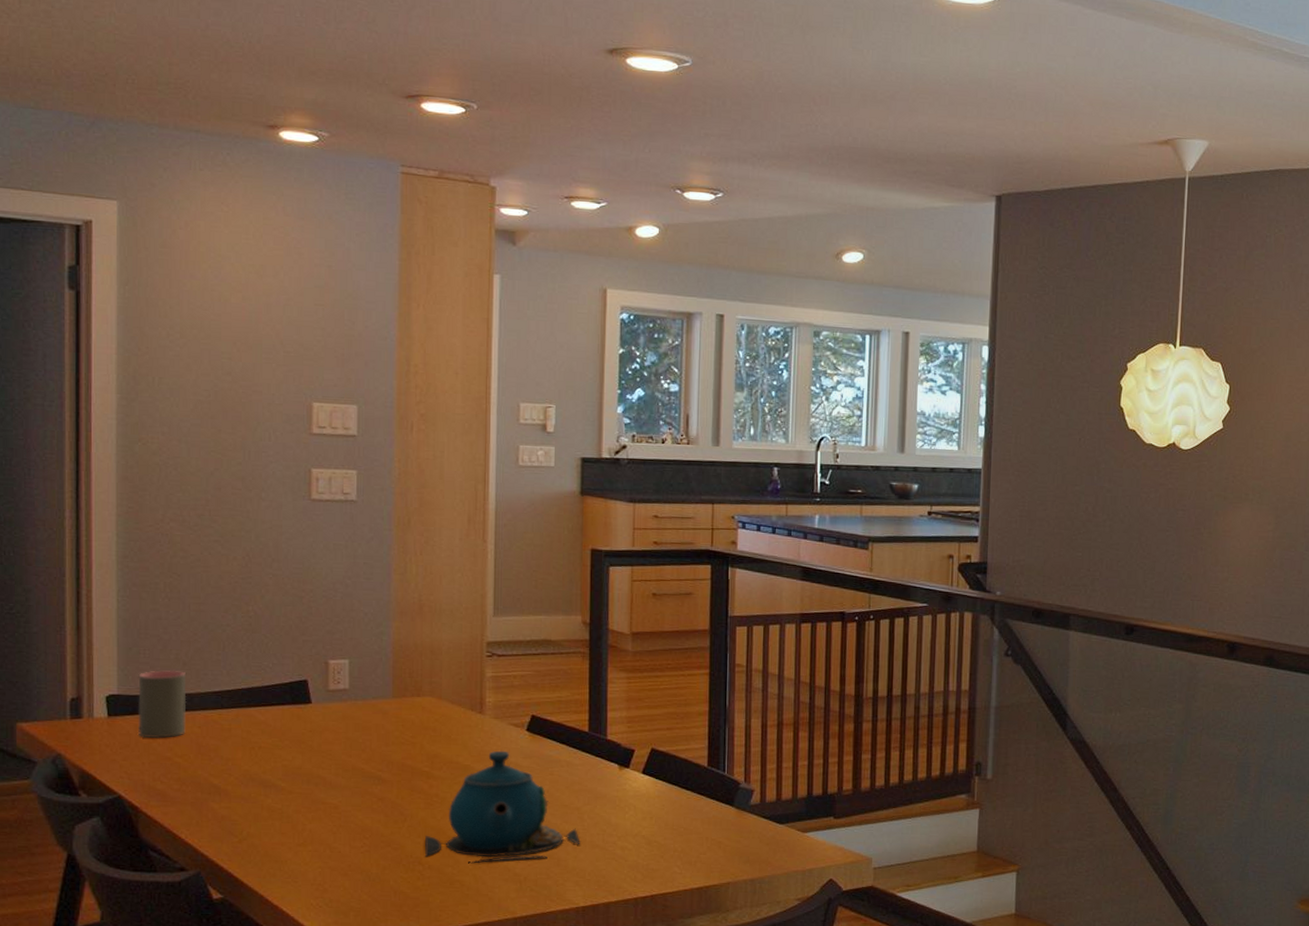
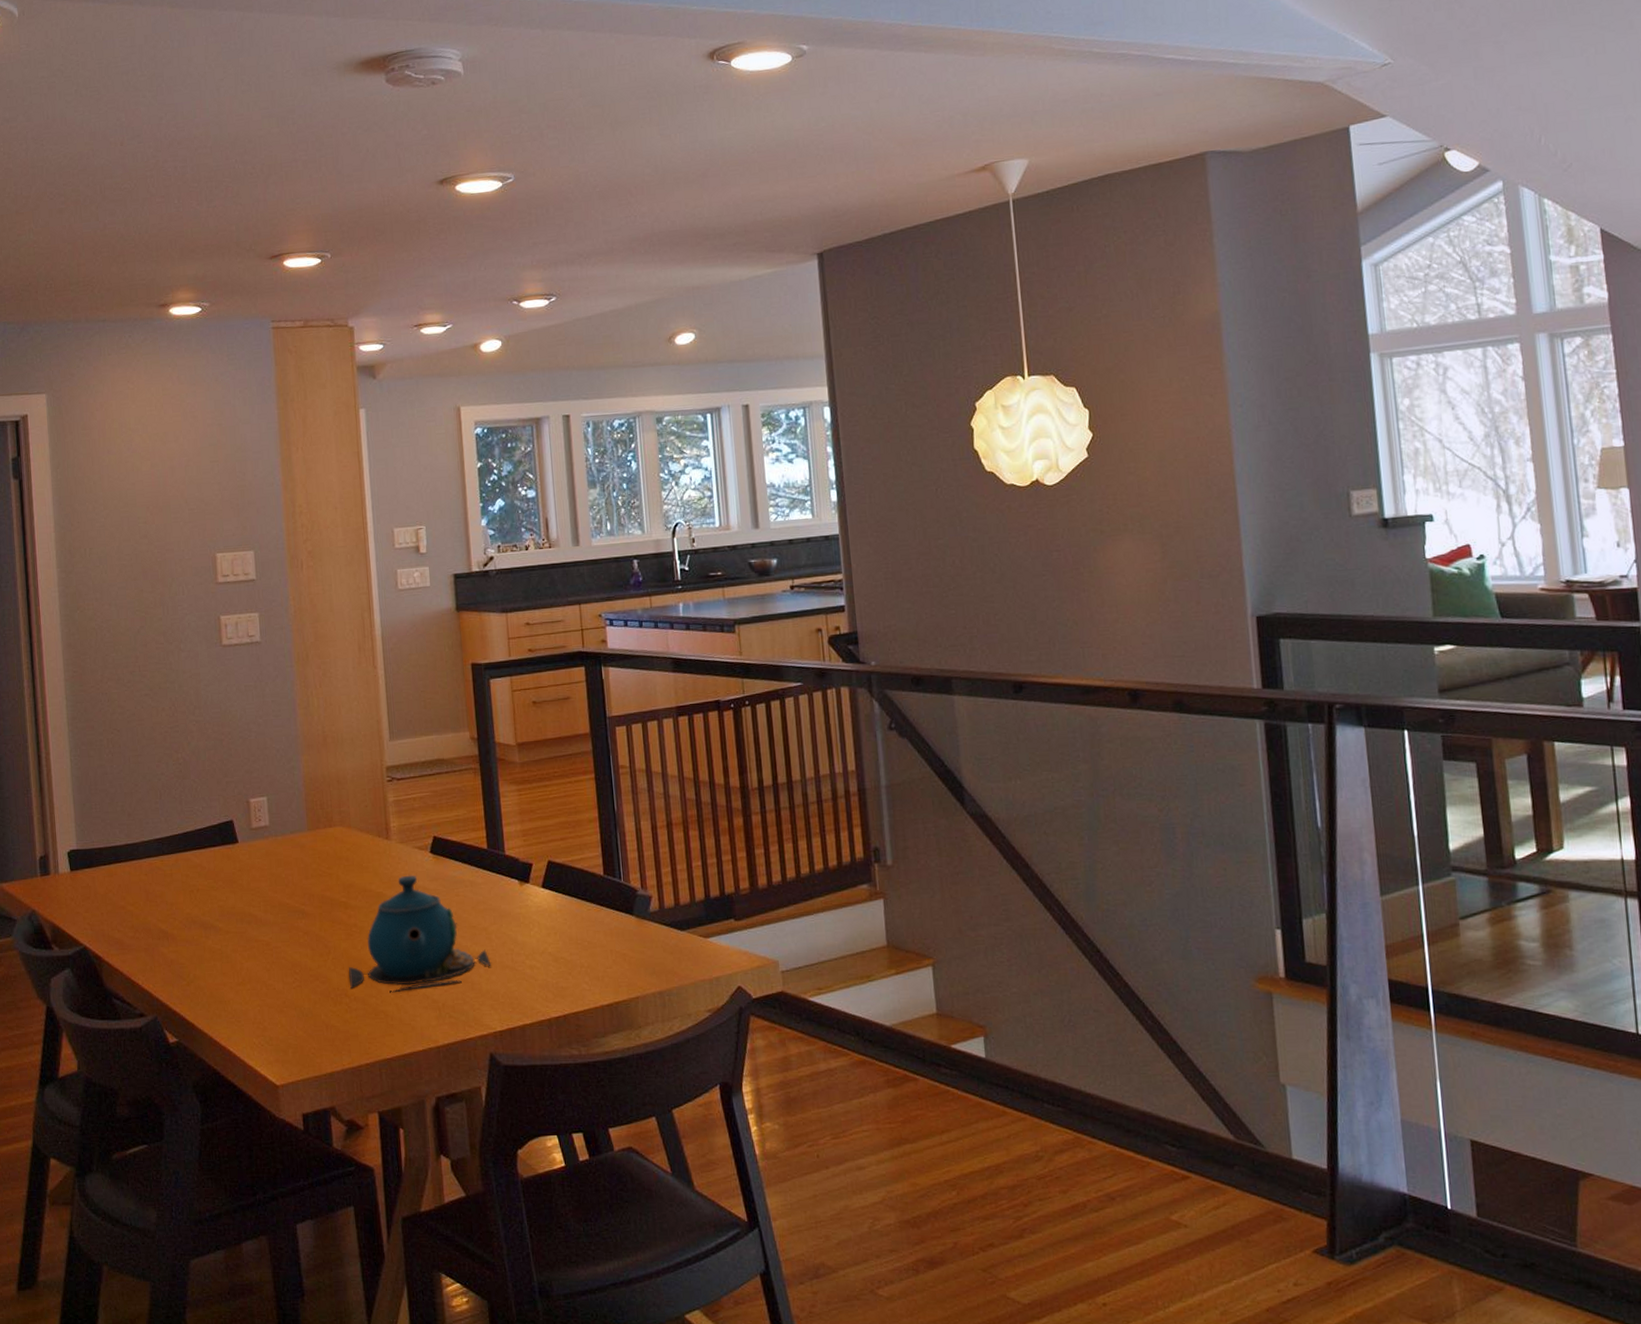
cup: present [138,669,187,739] -> none [93,821,135,889]

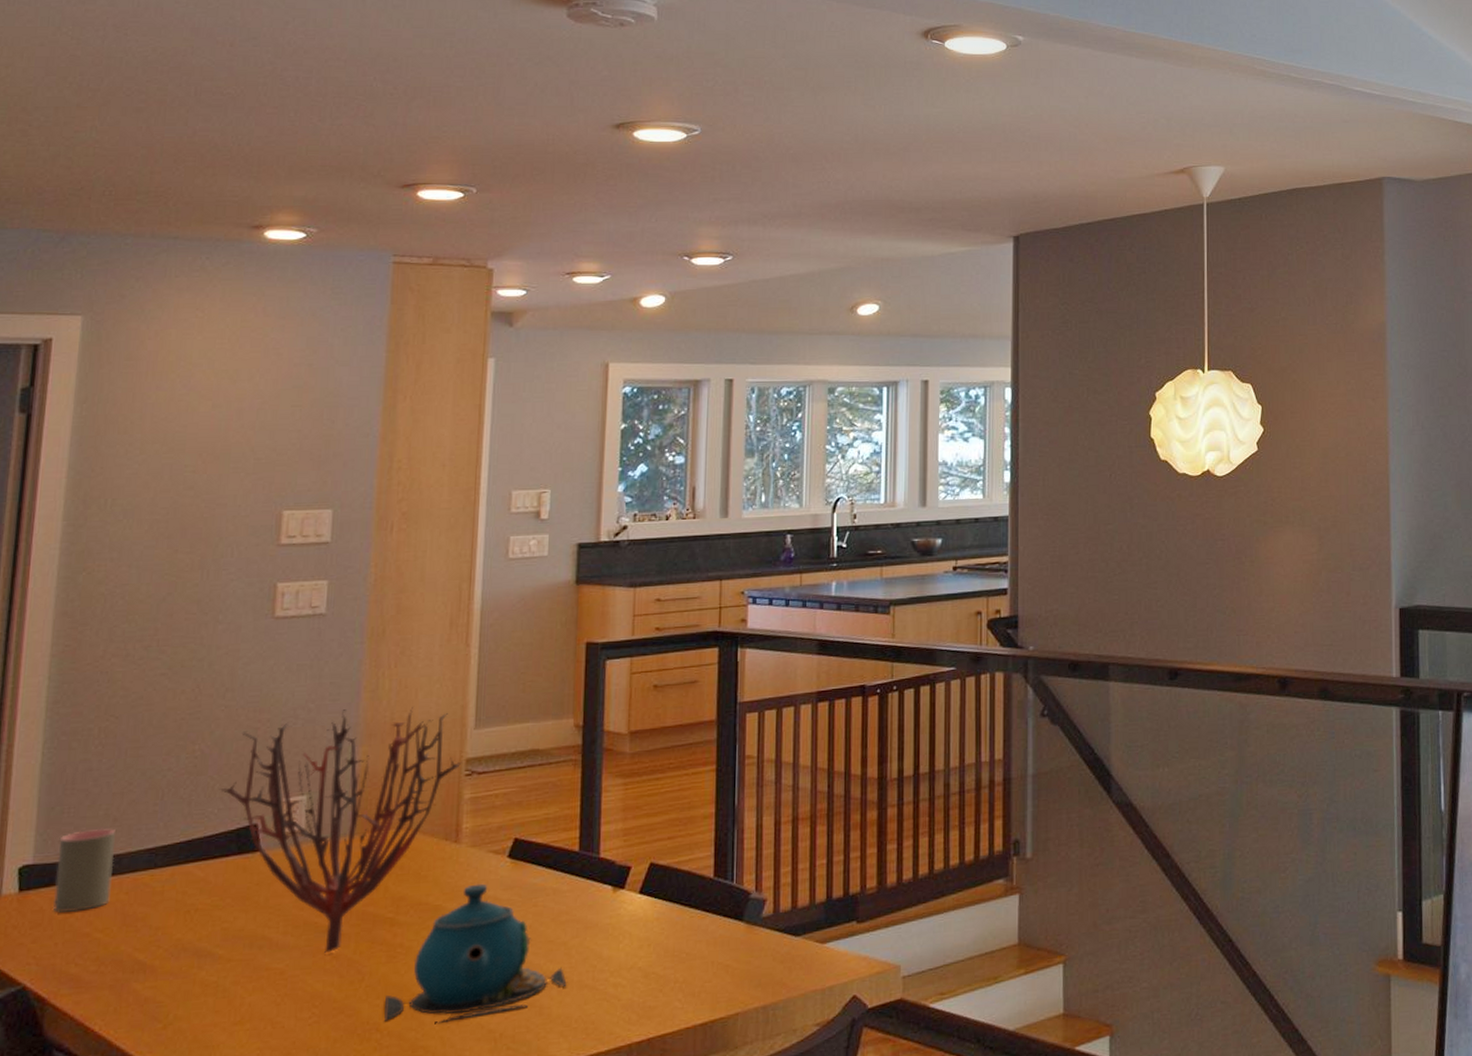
cup: none [93,821,135,889] -> present [53,828,115,913]
plant: none [200,722,383,930] -> present [219,707,462,954]

